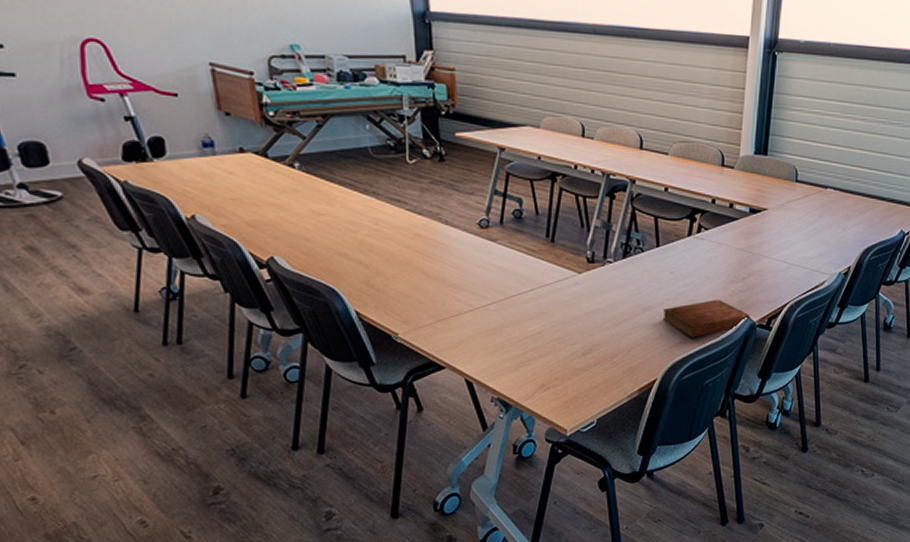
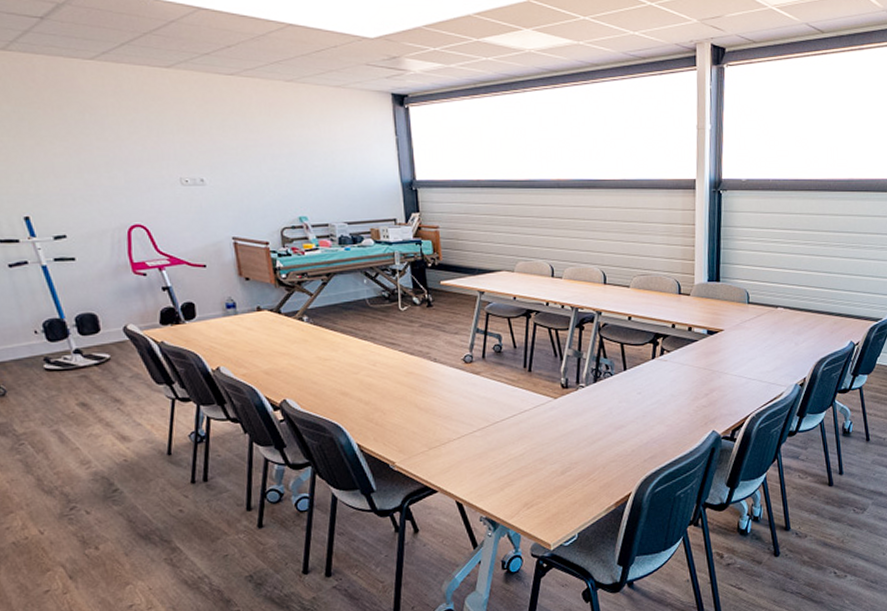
bible: present [662,300,751,338] -> none [633,415,716,453]

